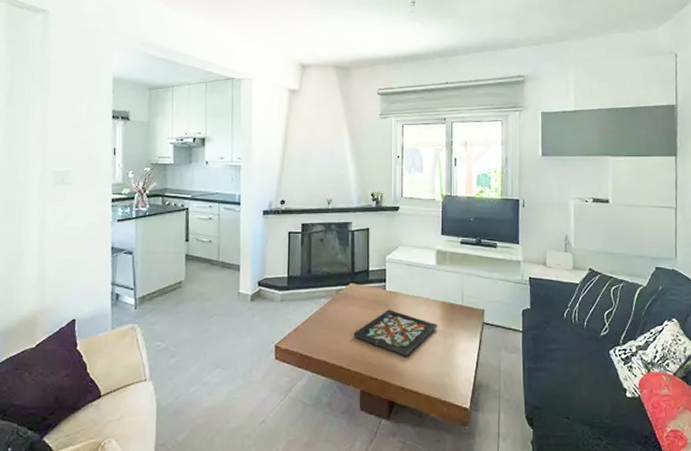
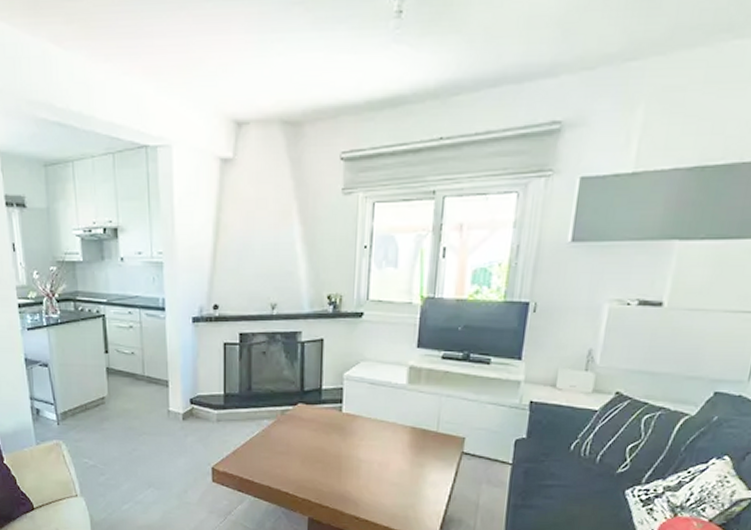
decorative tray: present [353,309,438,357] -> none [301,434,404,486]

